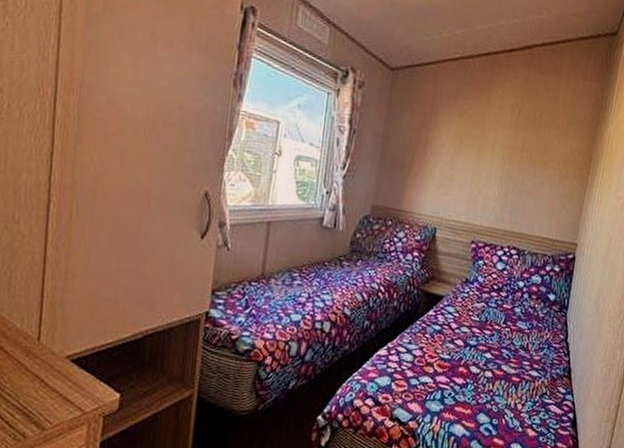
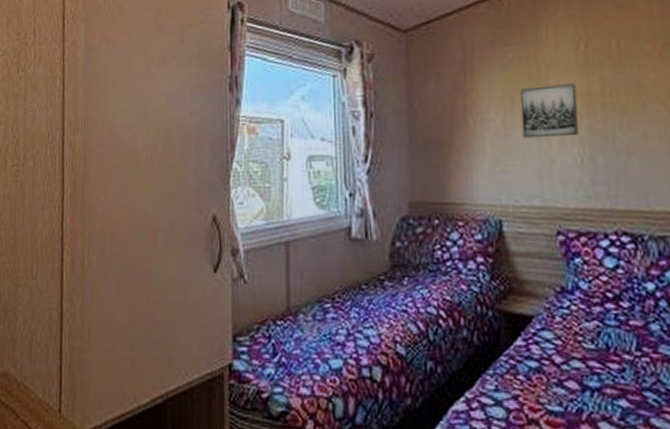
wall art: none [463,134,507,177] -> present [520,84,579,139]

